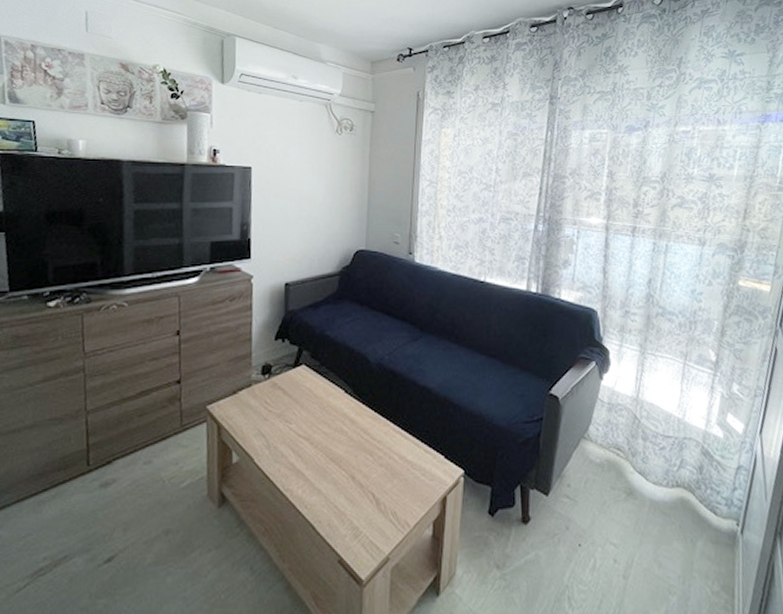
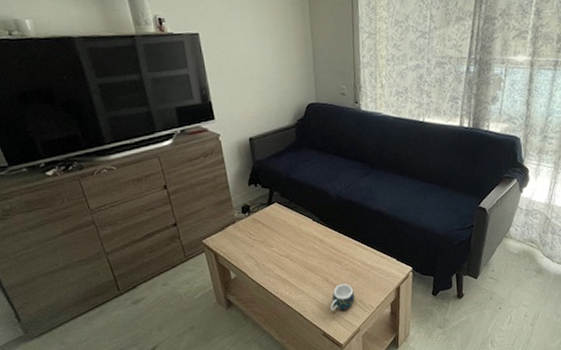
mug: none [353,484,386,526] -> present [330,283,355,311]

